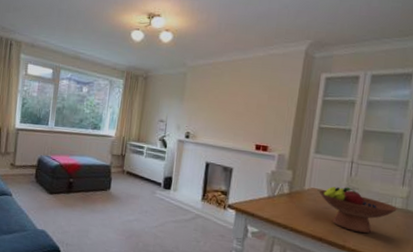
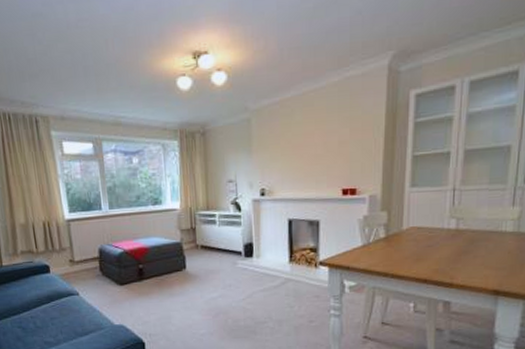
fruit bowl: present [318,186,398,234] -> none [419,218,509,267]

